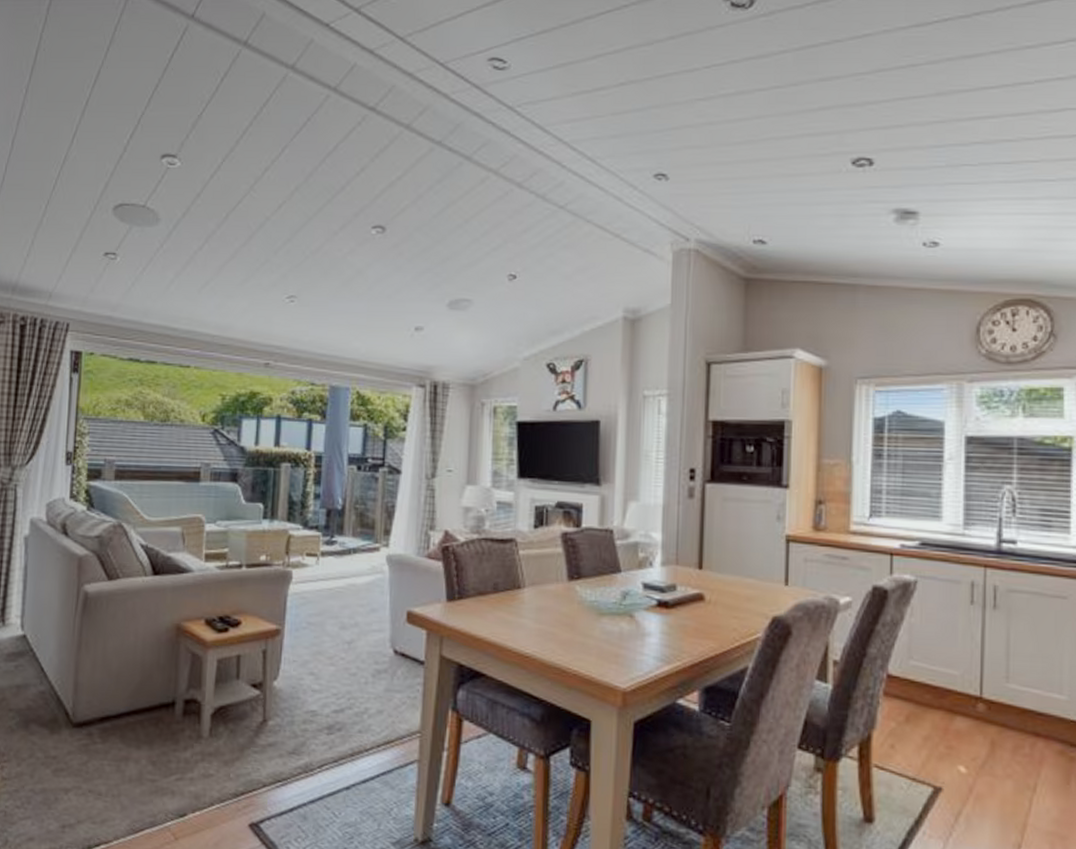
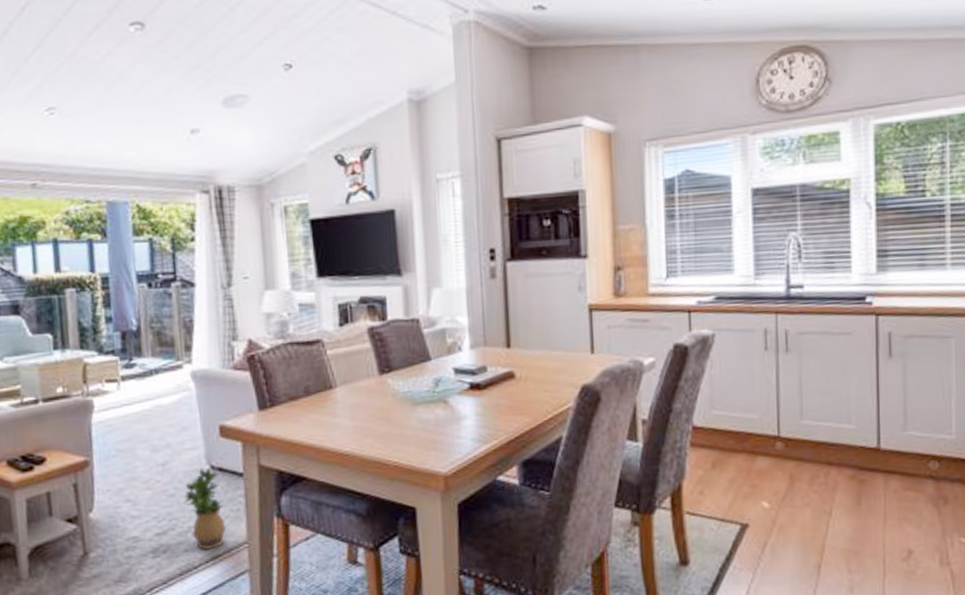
potted plant: none [365,651,402,733] -> present [185,467,226,549]

